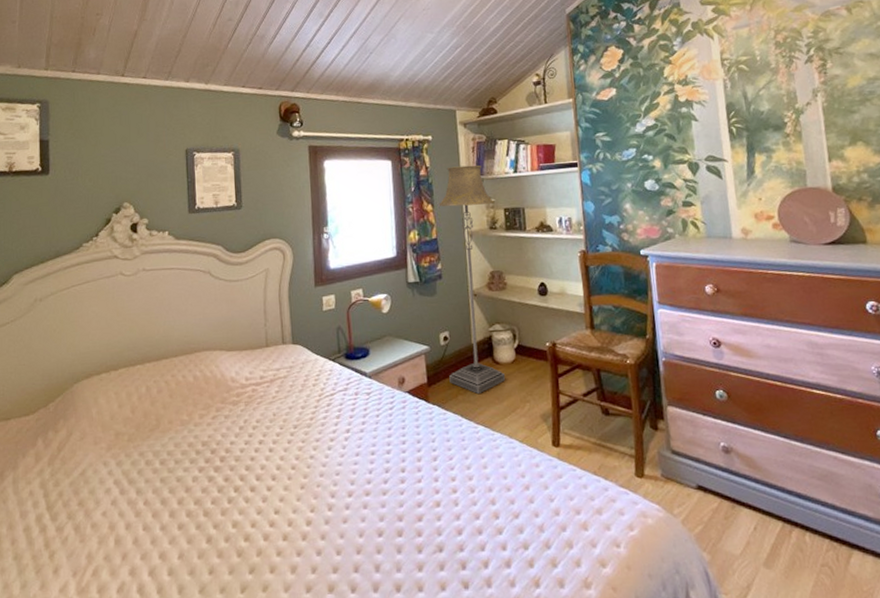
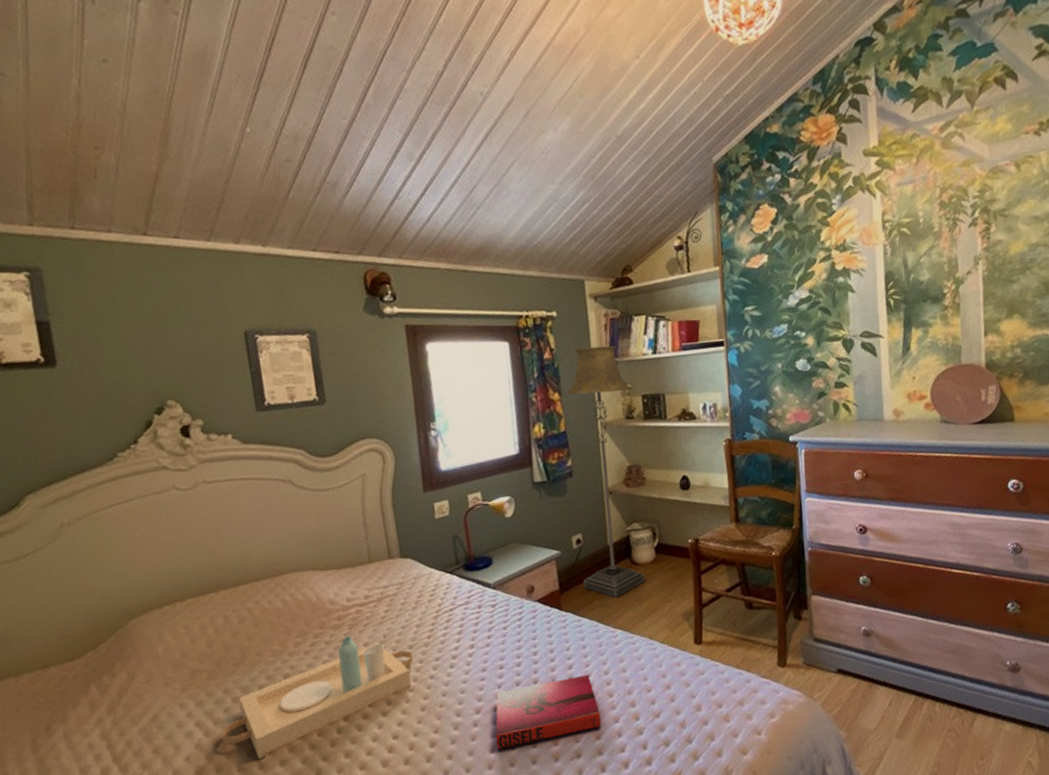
serving tray: none [133,412,297,521] -> present [221,636,414,760]
hardback book: none [365,467,463,535] -> present [495,674,601,750]

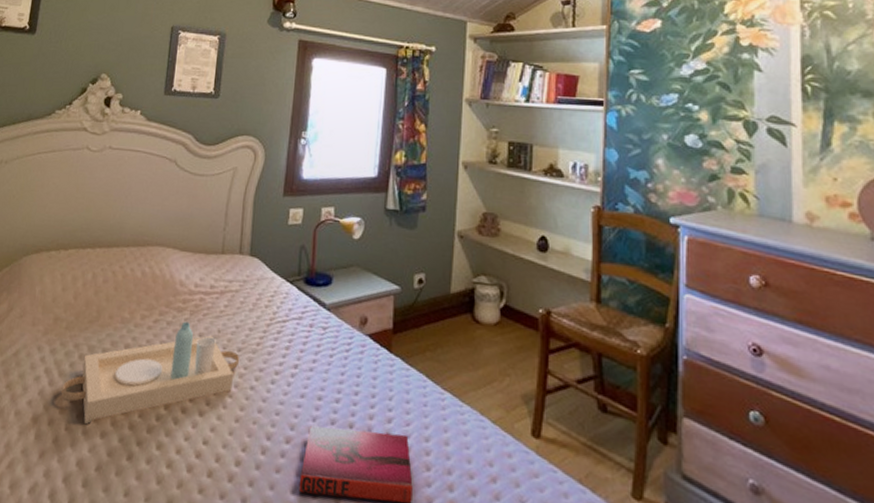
floor lamp: present [566,345,644,598] -> none [418,85,498,355]

